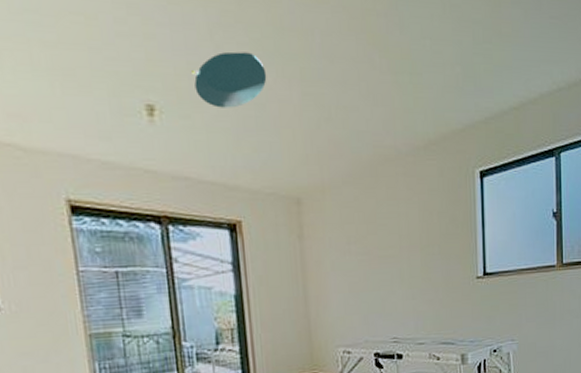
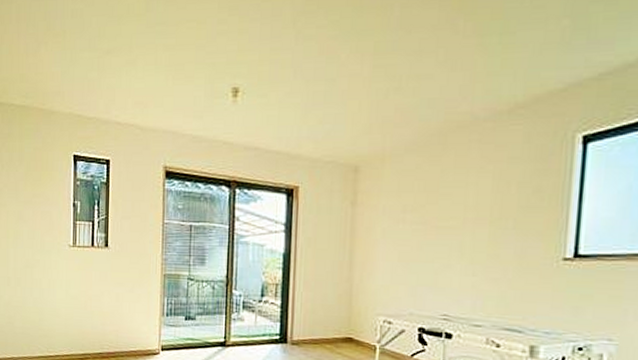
ceiling light: present [190,51,267,108] -> none [272,33,341,86]

